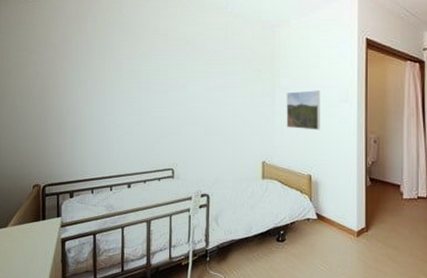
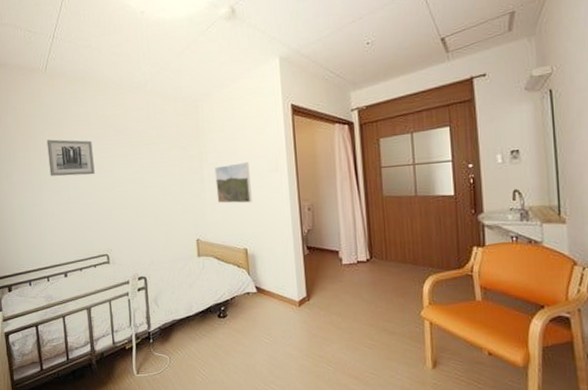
wall art: none [123,51,168,89] -> present [46,139,95,176]

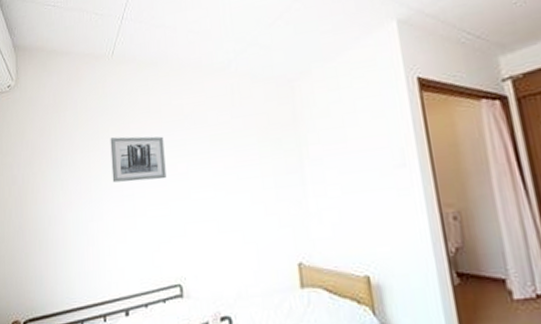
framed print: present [214,162,252,203] -> none [319,155,373,212]

